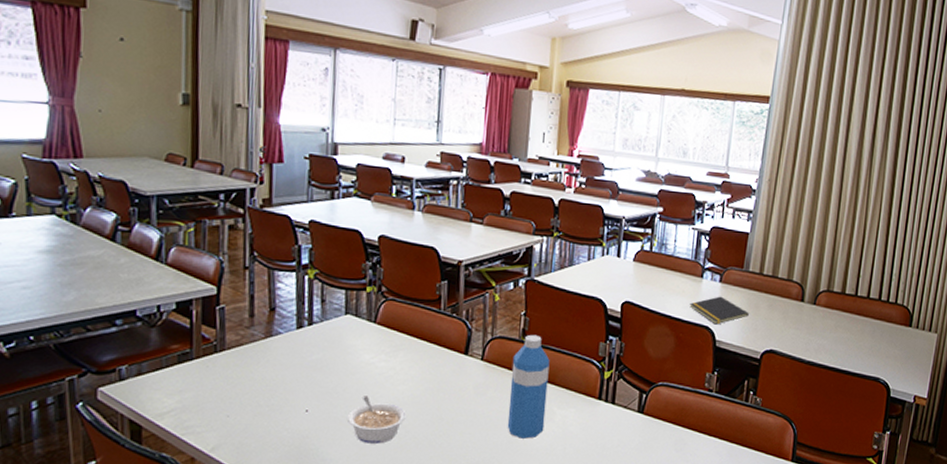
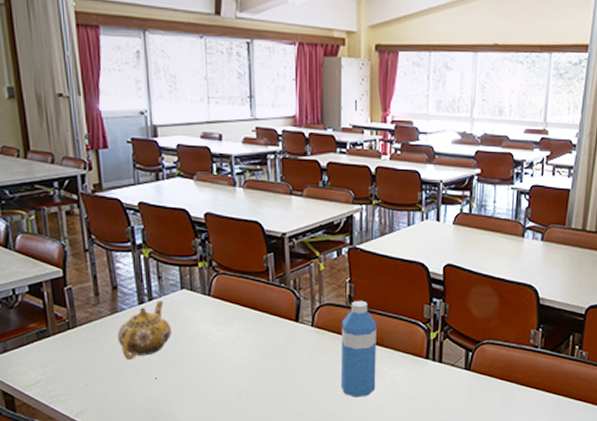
teapot: none [269,326,330,389] -> present [117,301,171,359]
legume: present [348,396,406,444] -> none [194,363,246,406]
notepad: present [689,296,749,325] -> none [512,254,572,283]

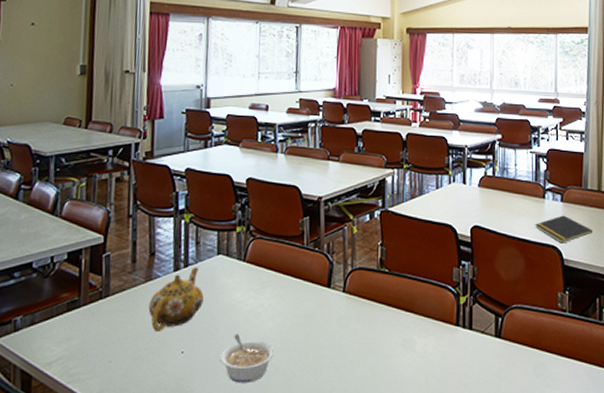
legume: none [194,363,246,406] -> present [220,334,275,383]
water bottle: present [340,300,377,397] -> none [370,264,407,370]
notepad: none [512,254,572,283] -> present [535,215,592,244]

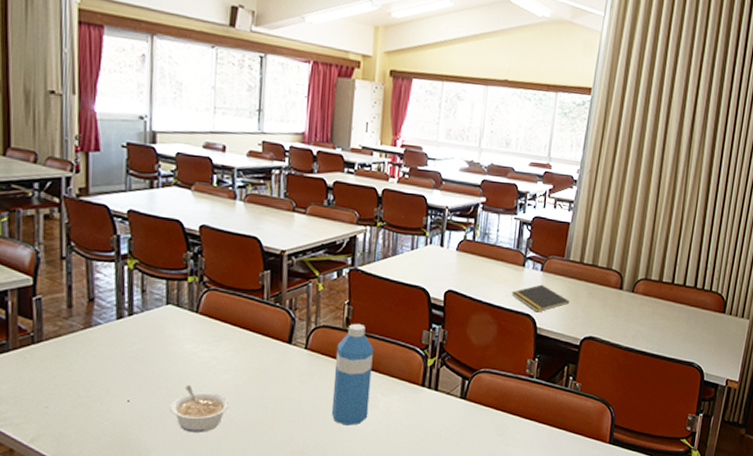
teapot: present [148,267,204,331] -> none [88,316,151,379]
water bottle: none [370,264,407,370] -> present [331,323,374,425]

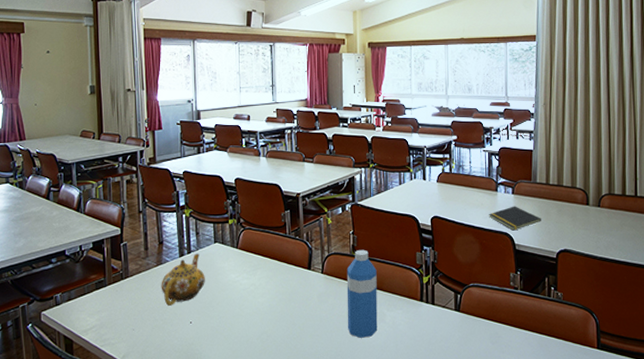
teapot: none [88,316,151,379] -> present [161,253,205,306]
legume: present [170,385,230,432] -> none [222,308,266,347]

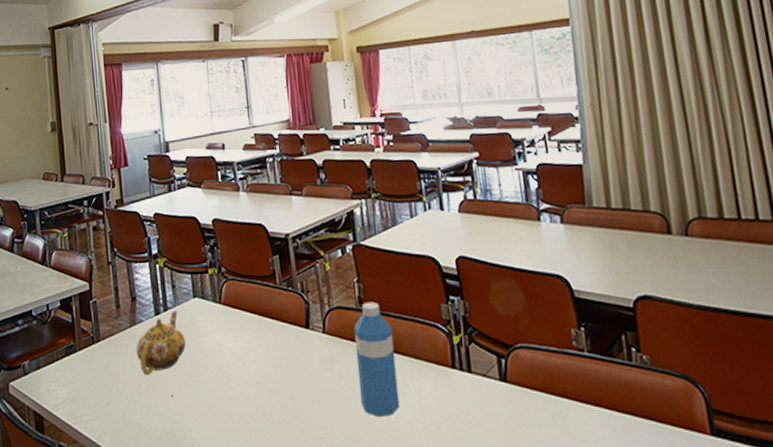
notepad: present [489,206,541,231] -> none [532,239,606,272]

